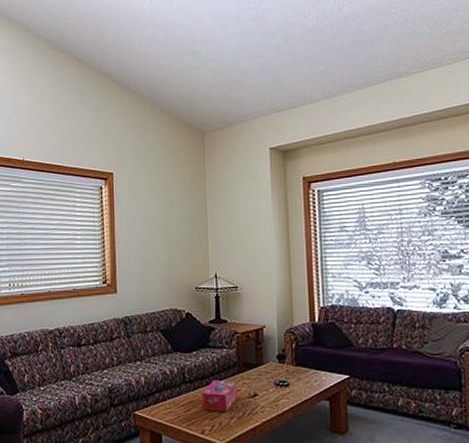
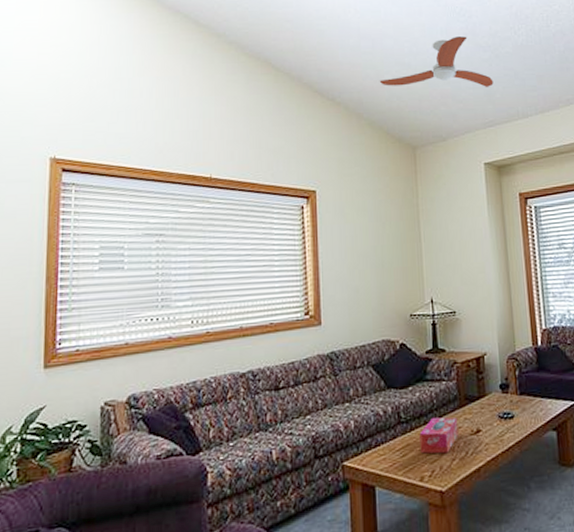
ceiling fan: none [171,23,282,75] -> present [379,36,494,87]

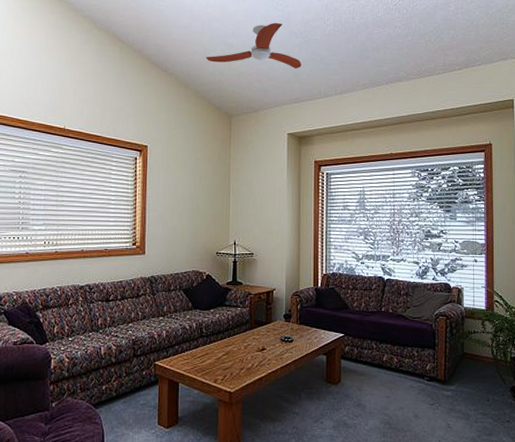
tissue box: present [419,416,459,454] -> none [216,335,248,364]

